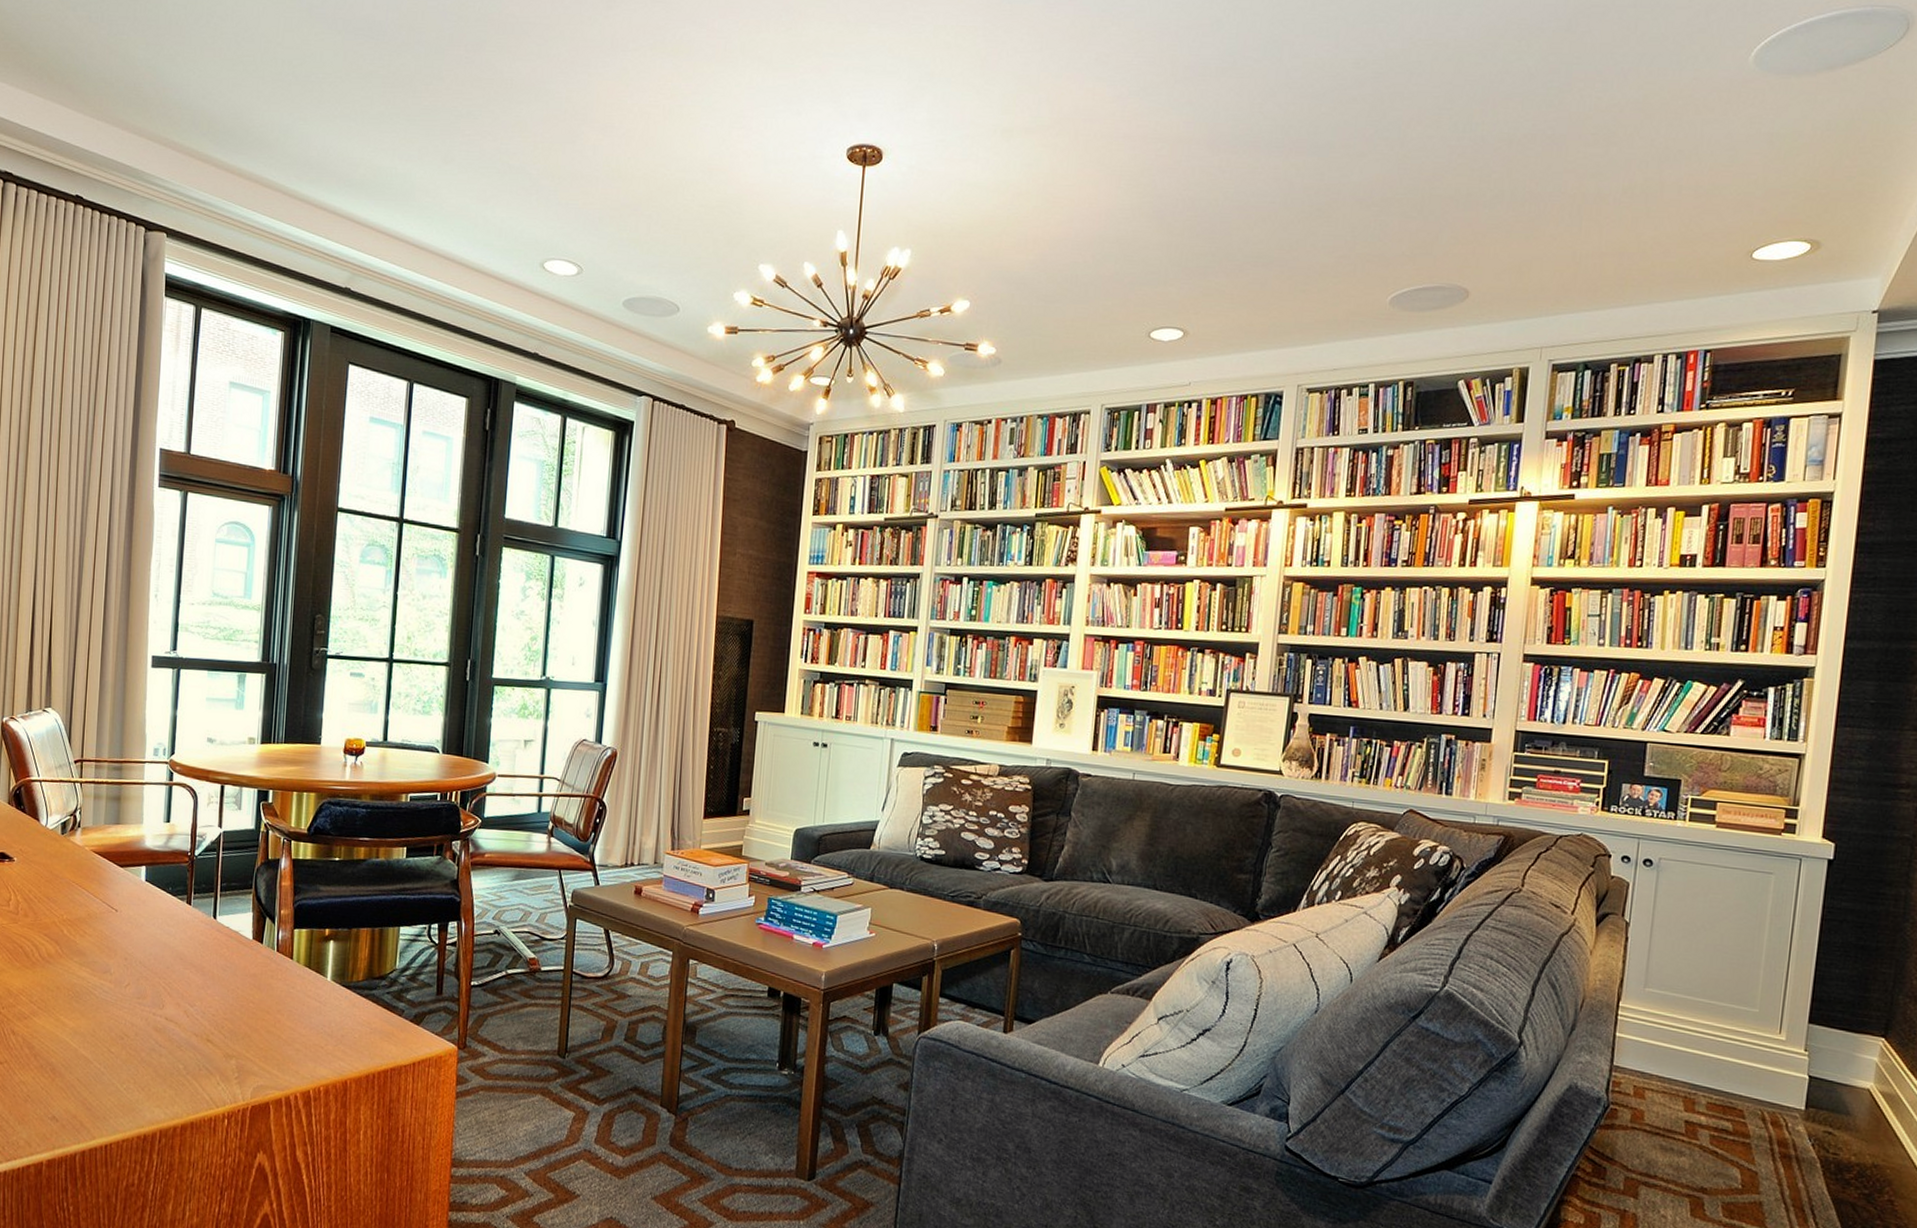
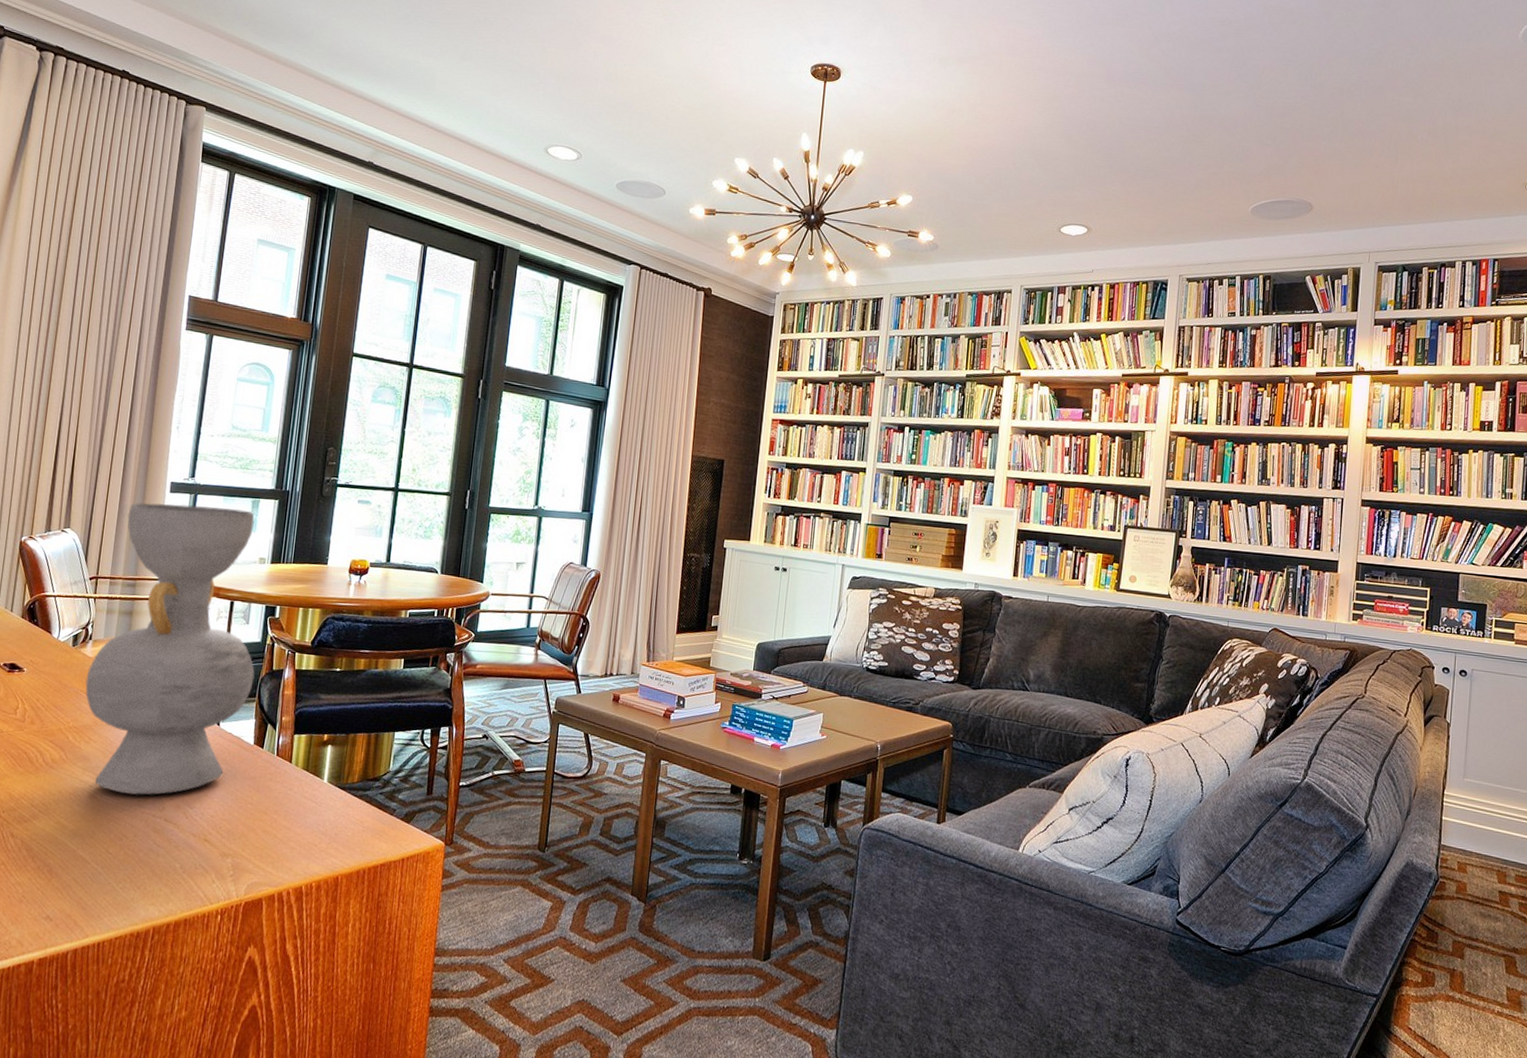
decorative vase: none [77,679,250,993] -> present [85,503,255,795]

